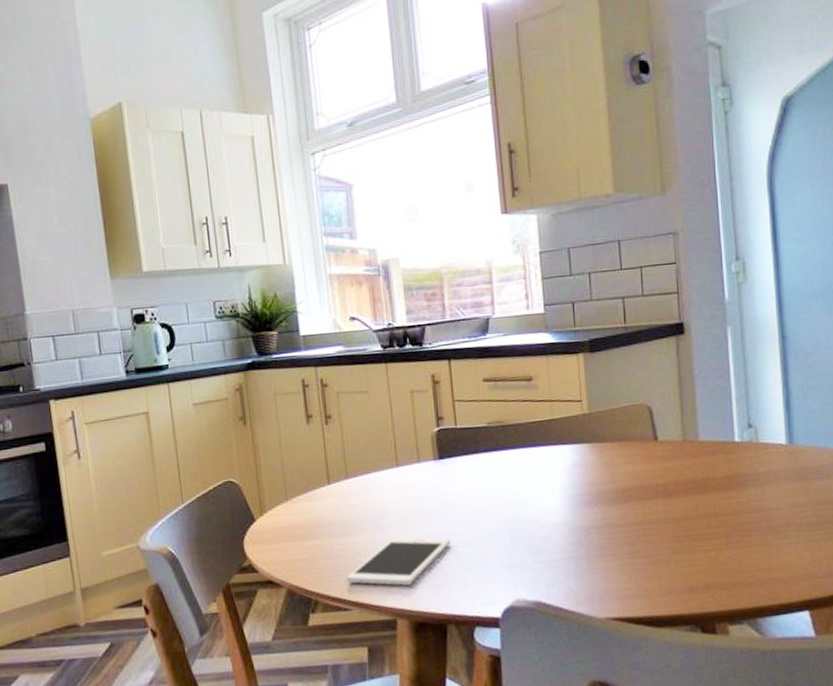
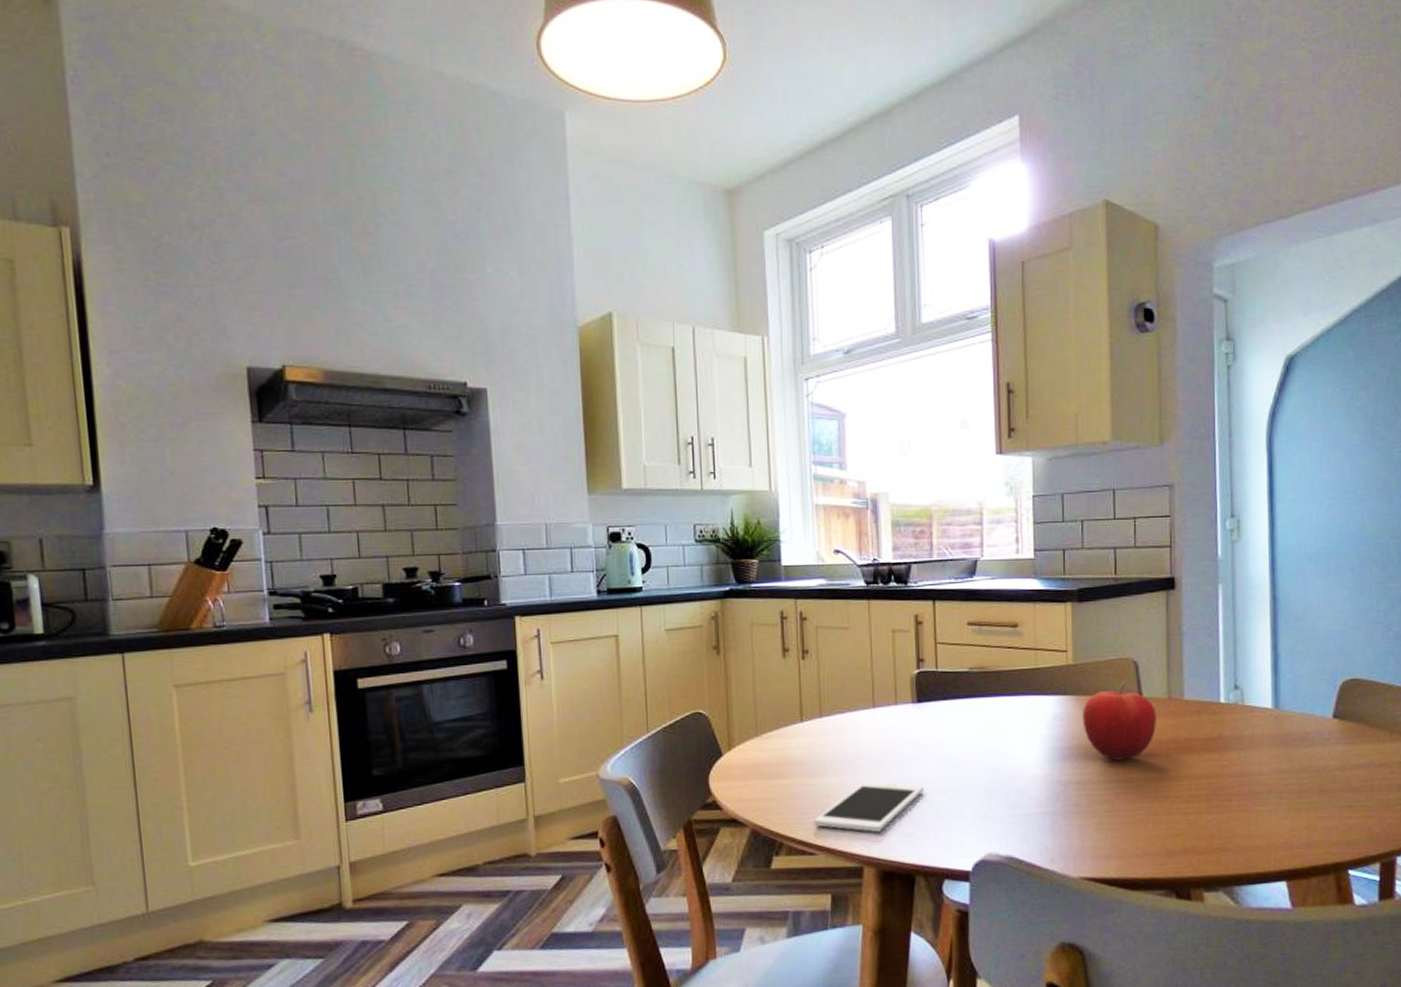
fruit: none [600,428,673,504] -> present [1082,682,1157,761]

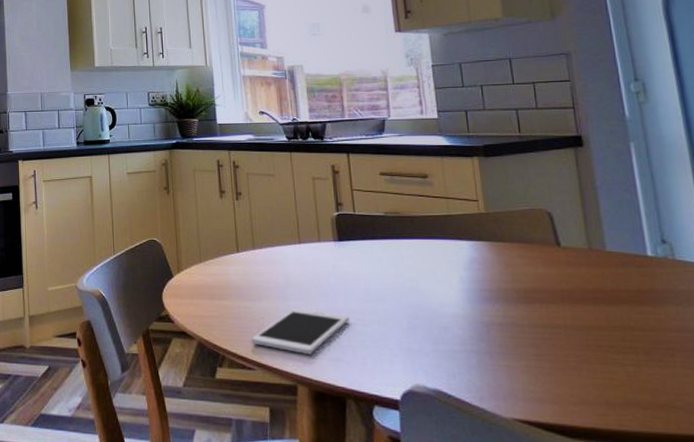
fruit: present [1082,682,1157,761] -> none [499,232,579,306]

